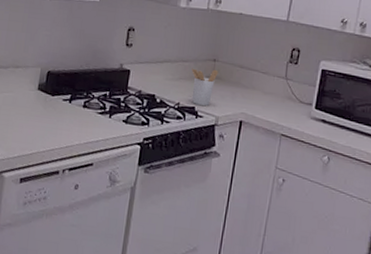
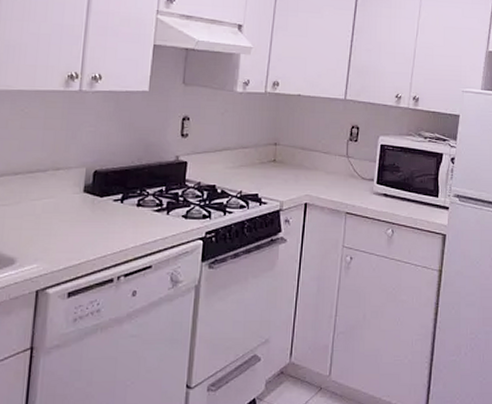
utensil holder: present [192,68,219,107] -> none [253,153,280,192]

